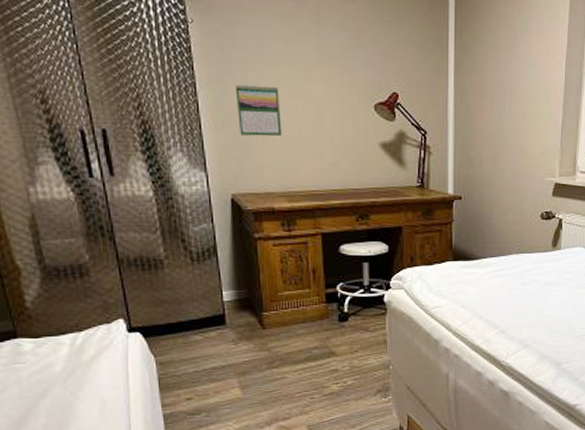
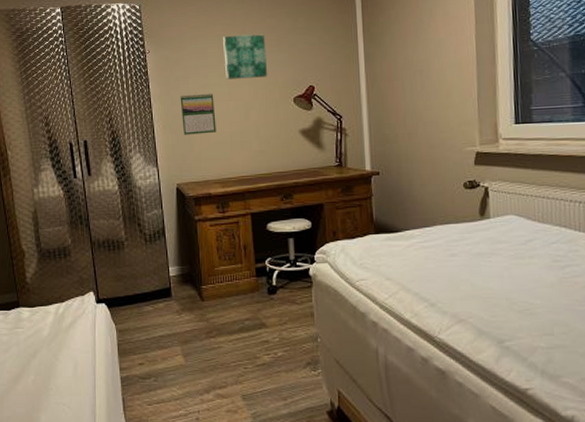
wall art: none [291,15,346,75] -> present [223,34,268,80]

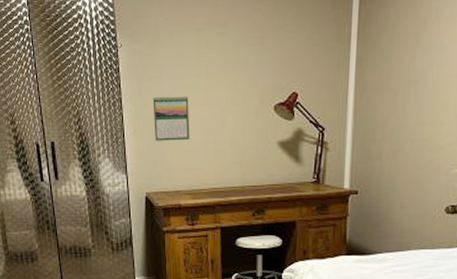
wall art: present [223,34,268,80] -> none [202,30,249,82]

